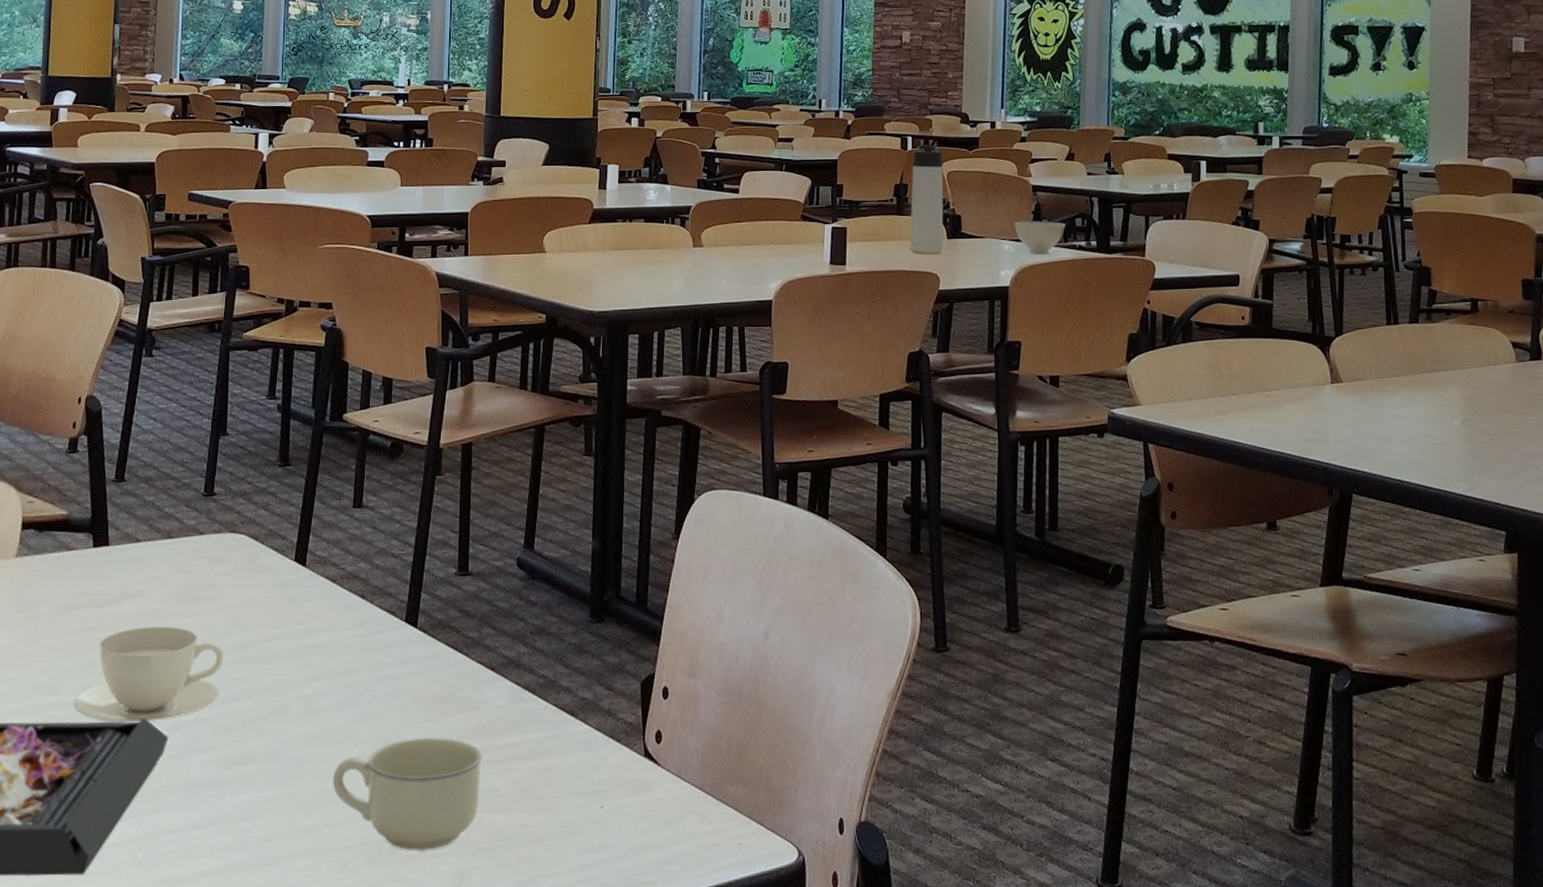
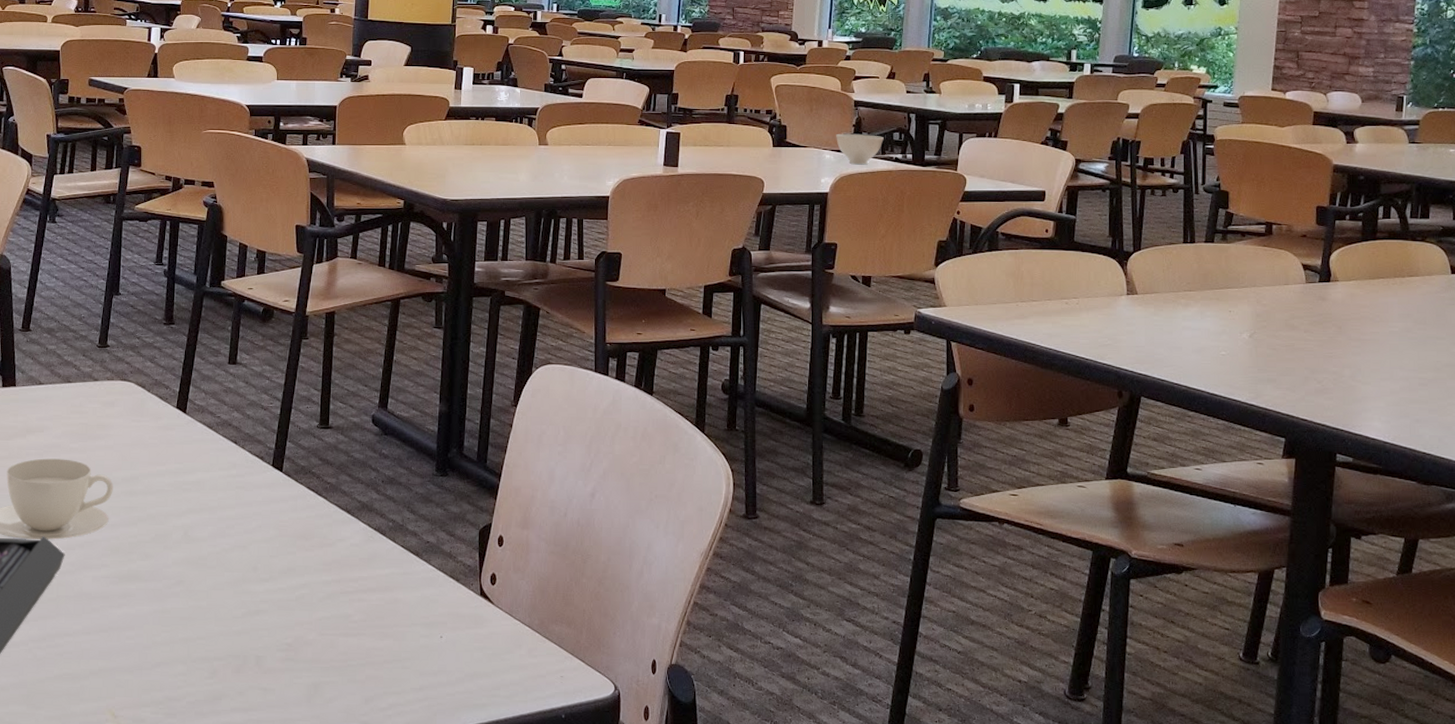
cup: present [332,737,482,851] -> none [205,567,337,665]
thermos bottle: present [909,145,944,255] -> none [738,59,772,161]

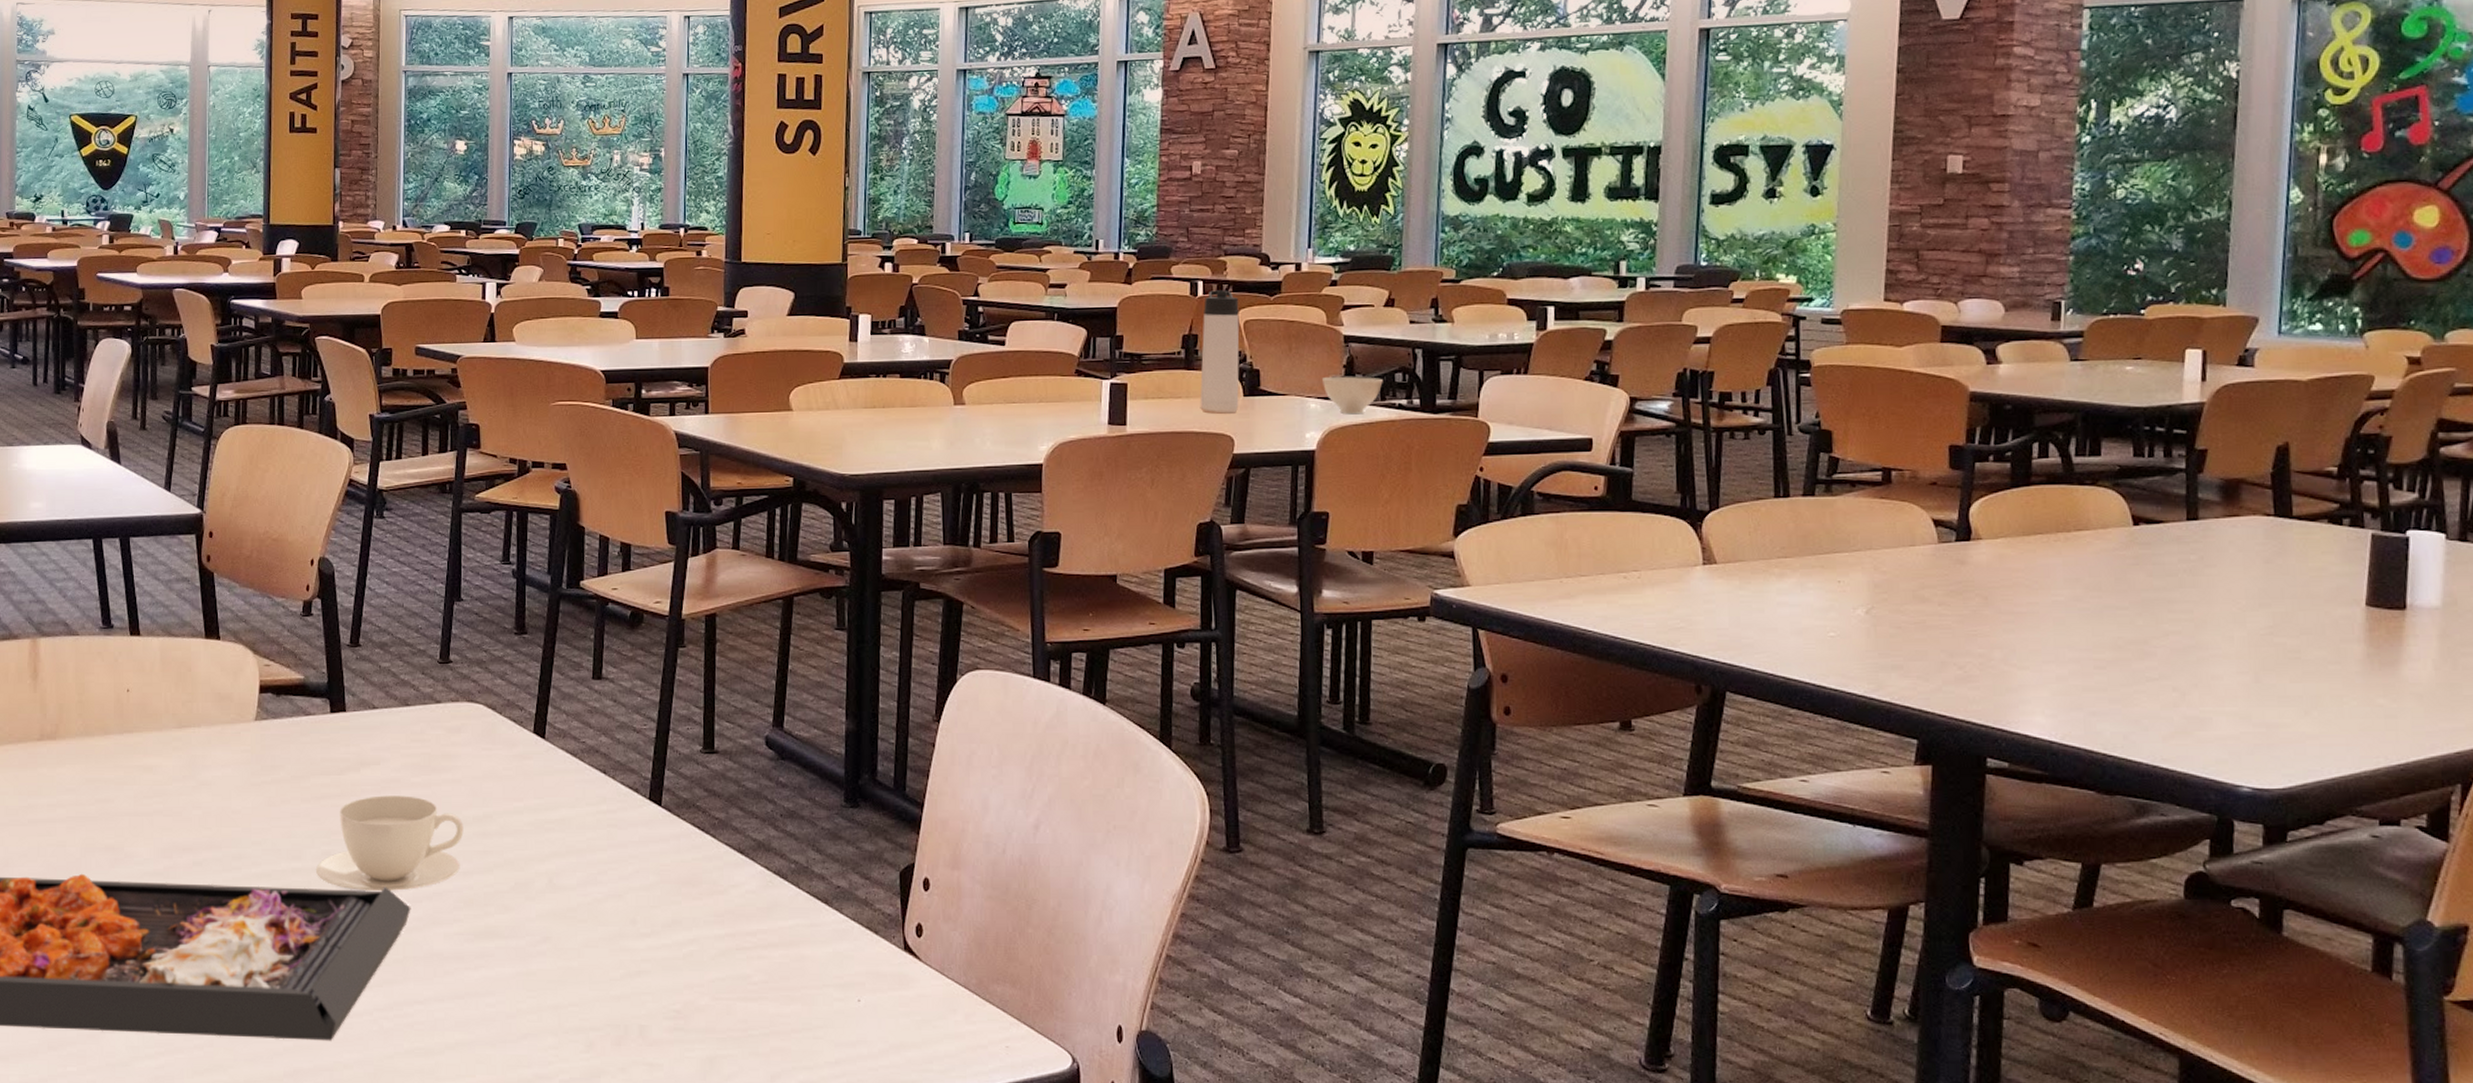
thermos bottle: none [738,59,772,161] -> present [1200,290,1240,415]

